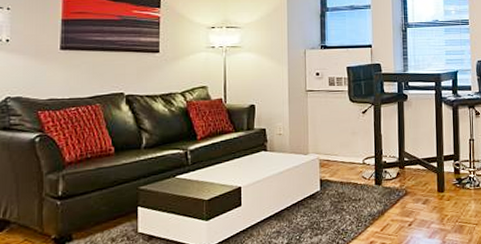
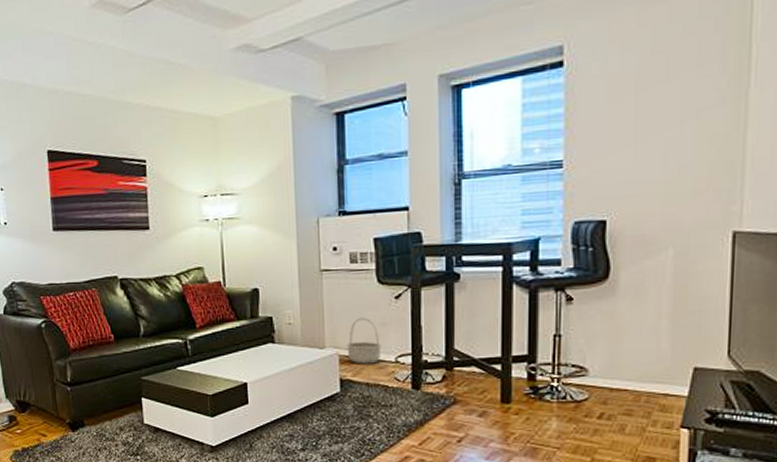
basket: none [326,128,353,167] -> present [347,317,382,364]

